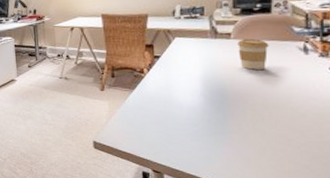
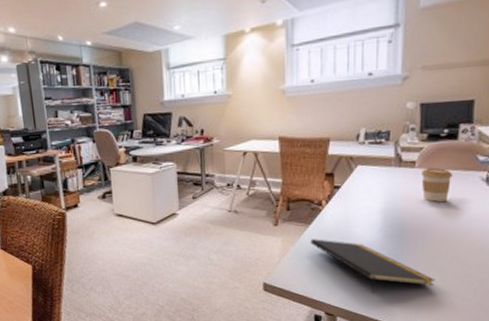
notepad: none [135,103,259,154] -> present [310,239,435,294]

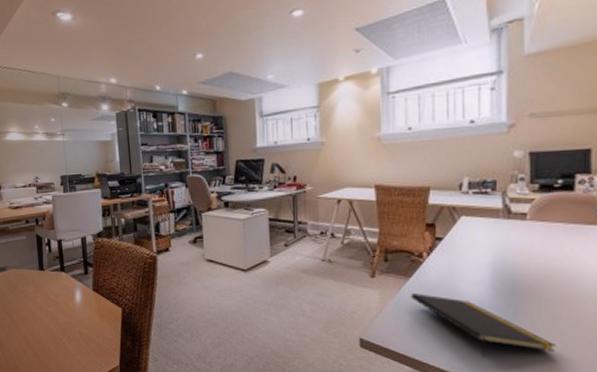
coffee cup: present [421,167,453,202] -> none [534,220,571,258]

